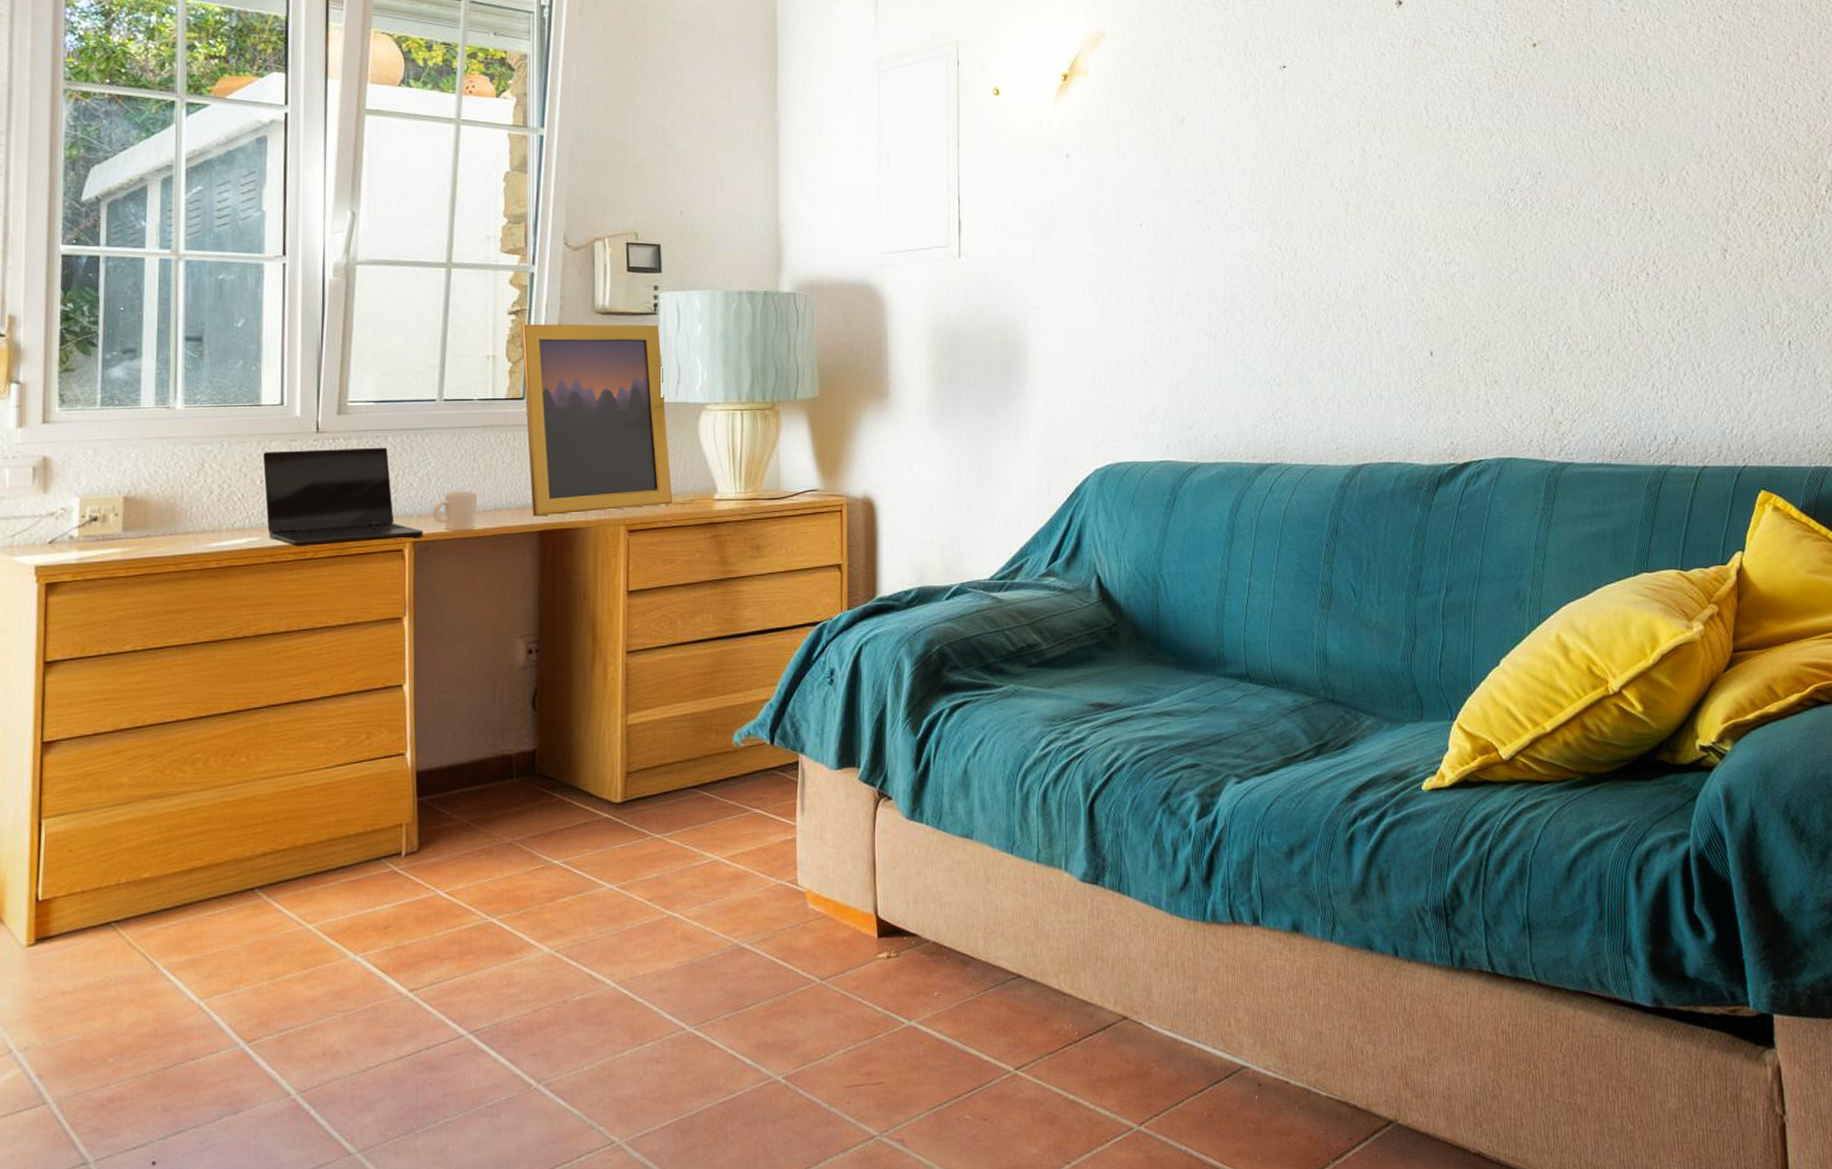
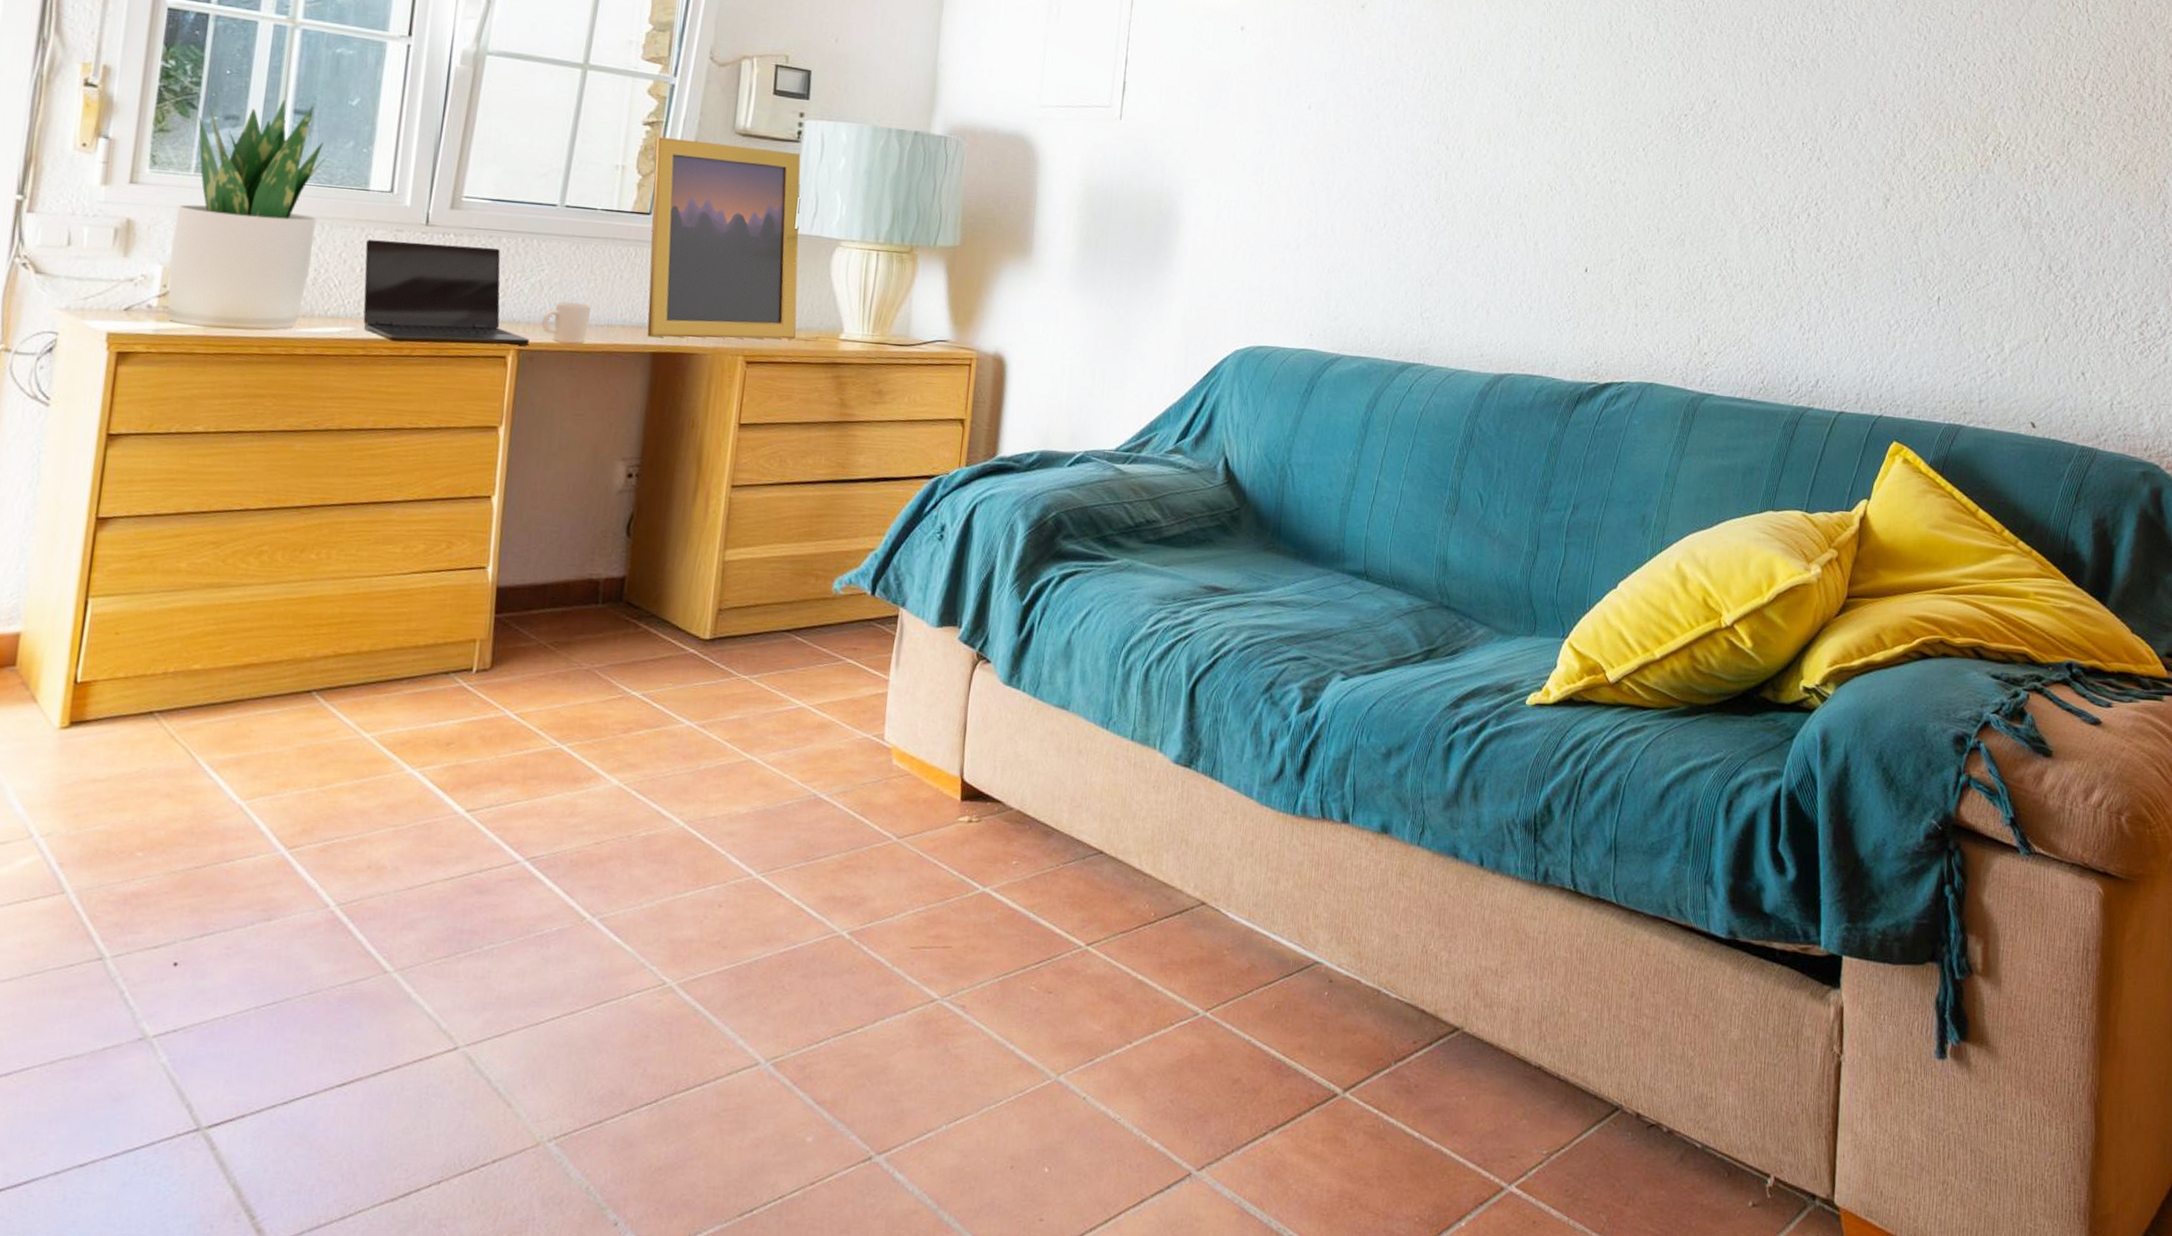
planter: none [86,328,221,552] -> present [166,99,329,331]

